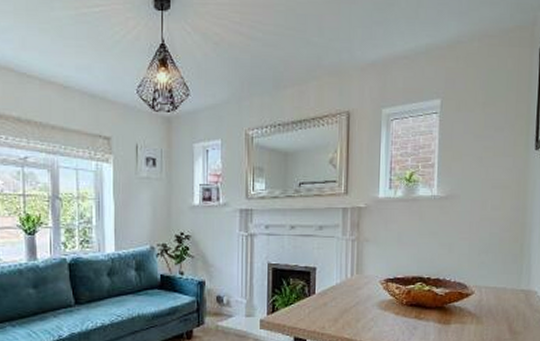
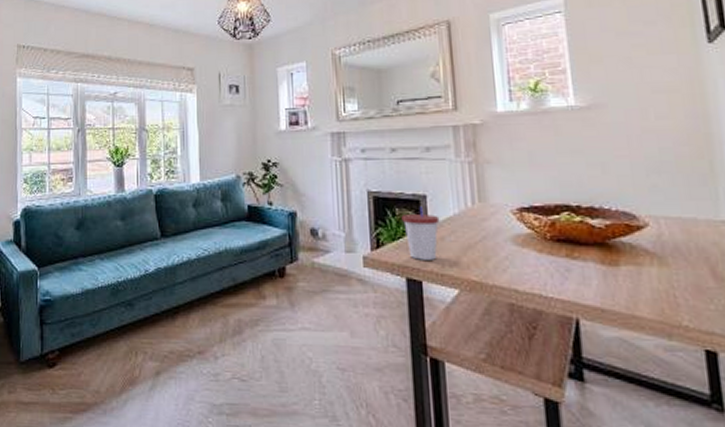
cup: none [294,277,325,322] -> present [401,207,440,260]

